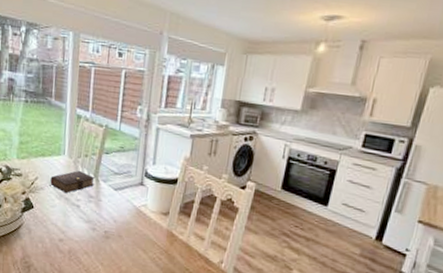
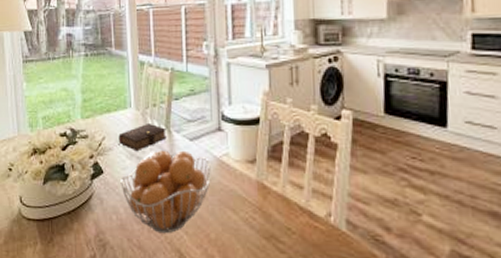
fruit basket: none [48,195,130,263] -> present [120,150,211,234]

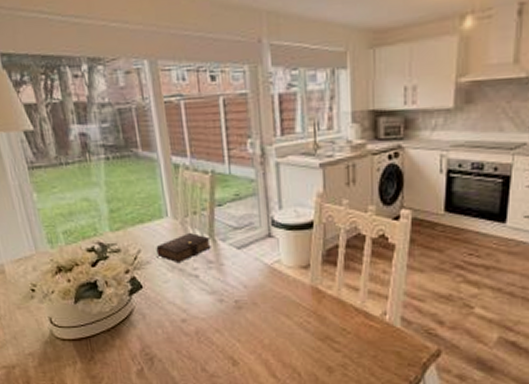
fruit basket: present [120,150,211,234] -> none [162,259,263,343]

